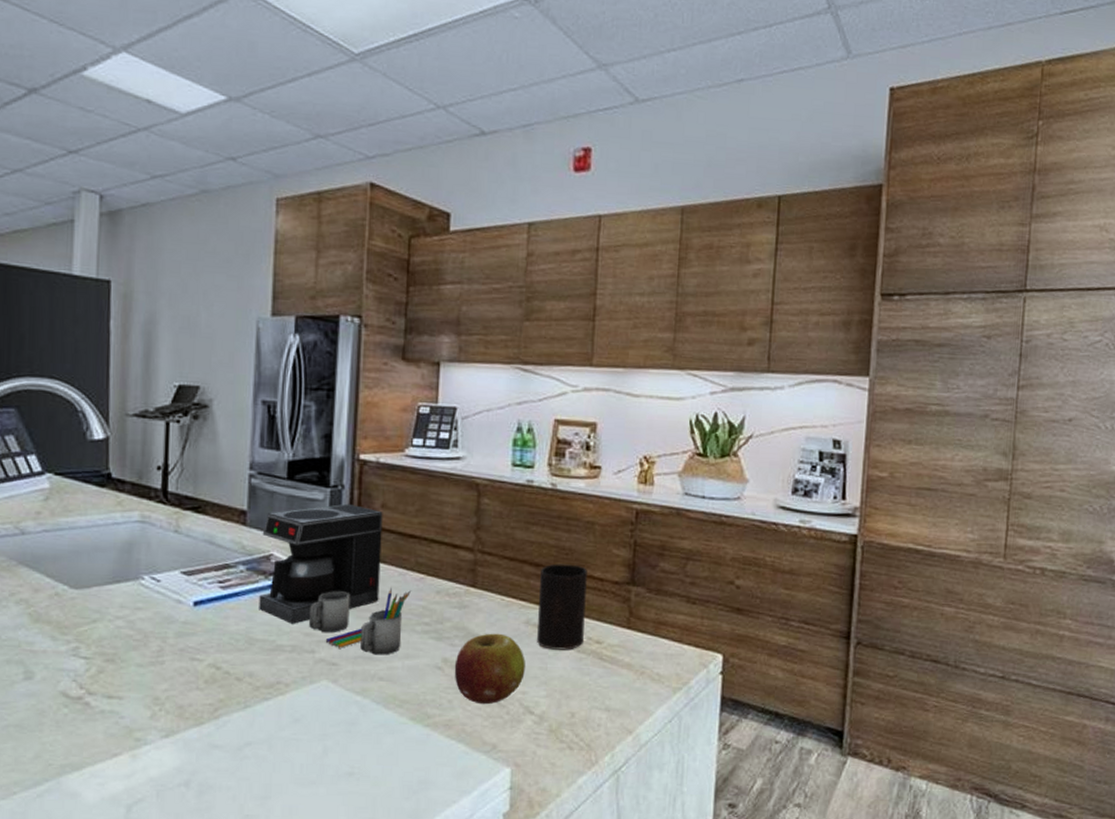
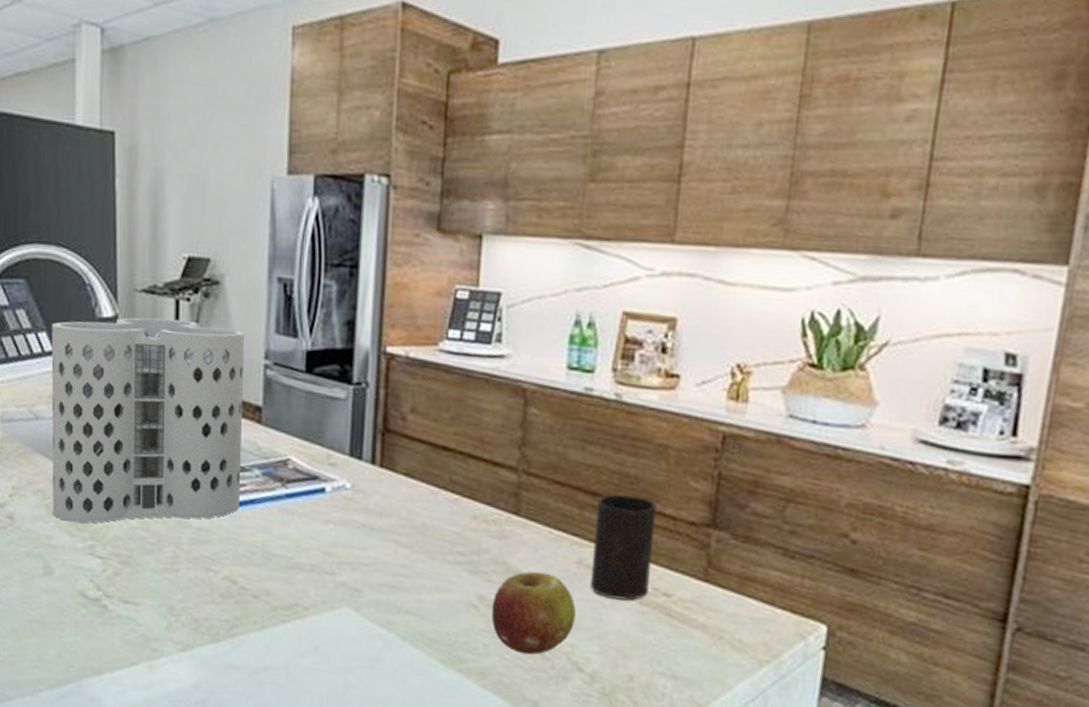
utensil holder: none [35,438,231,627] -> present [51,317,244,523]
coffee maker: present [259,503,412,655] -> none [276,404,445,586]

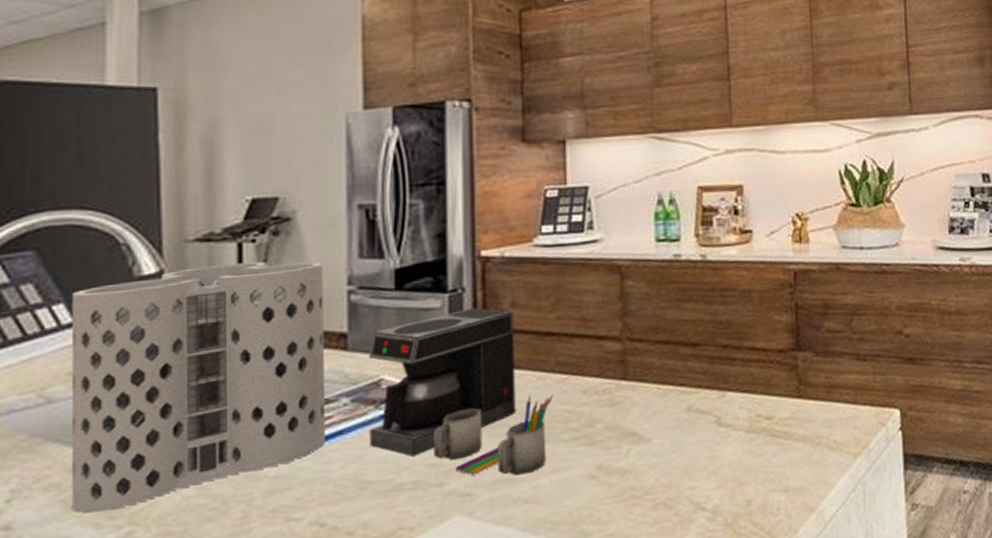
coffee maker: none [276,404,445,586] -> present [368,307,555,476]
fruit: present [491,571,576,655] -> none [611,426,691,510]
cup: present [591,494,657,601] -> none [698,338,752,435]

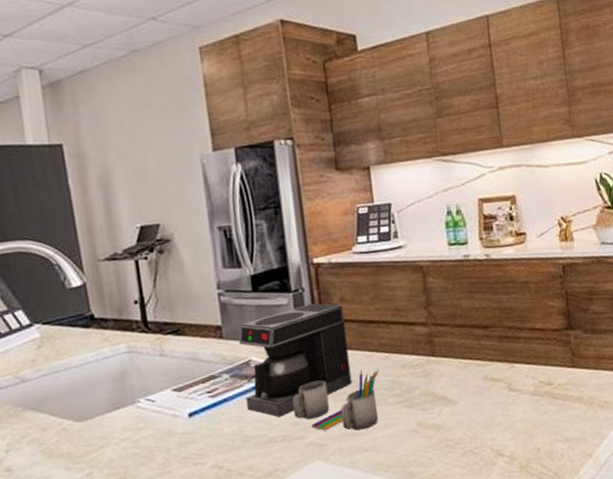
utensil holder: present [71,261,325,513] -> none [26,272,215,460]

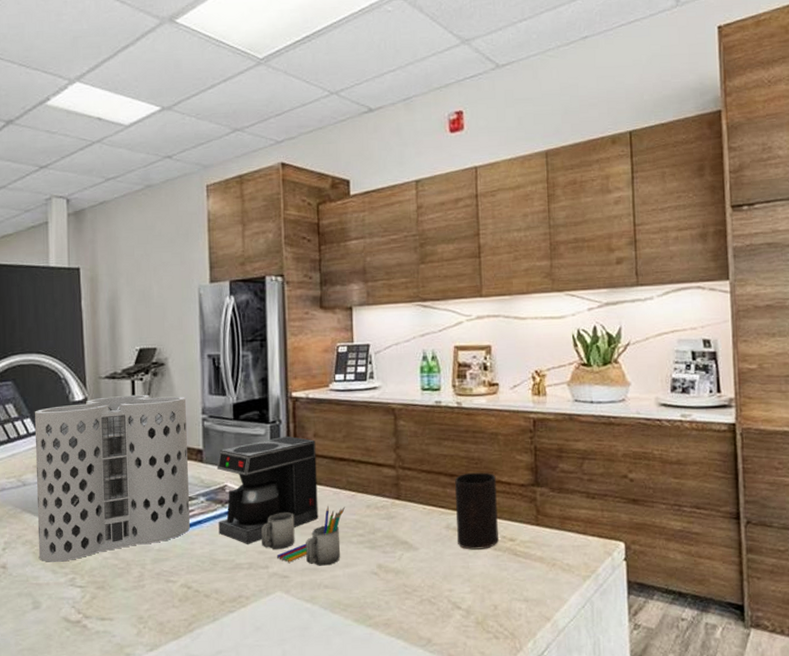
utensil holder: none [26,272,215,460] -> present [34,394,190,562]
cup: none [489,321,537,398] -> present [455,472,499,550]

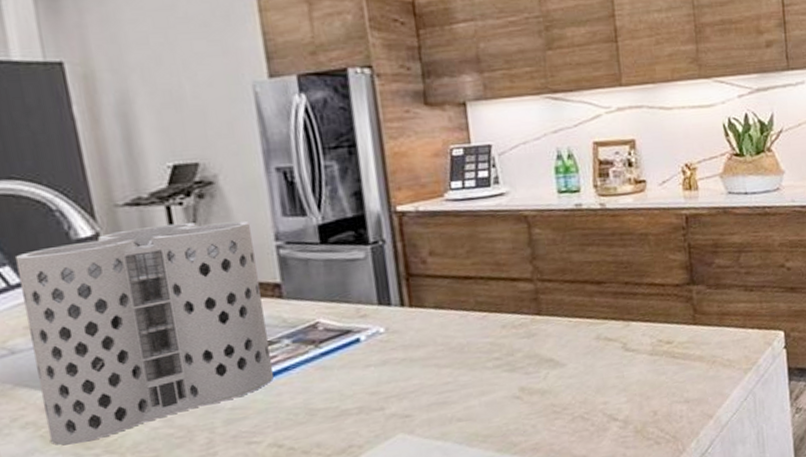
coffee maker: present [216,436,346,566] -> none [302,257,477,400]
cup: present [455,472,499,550] -> none [603,276,655,358]

